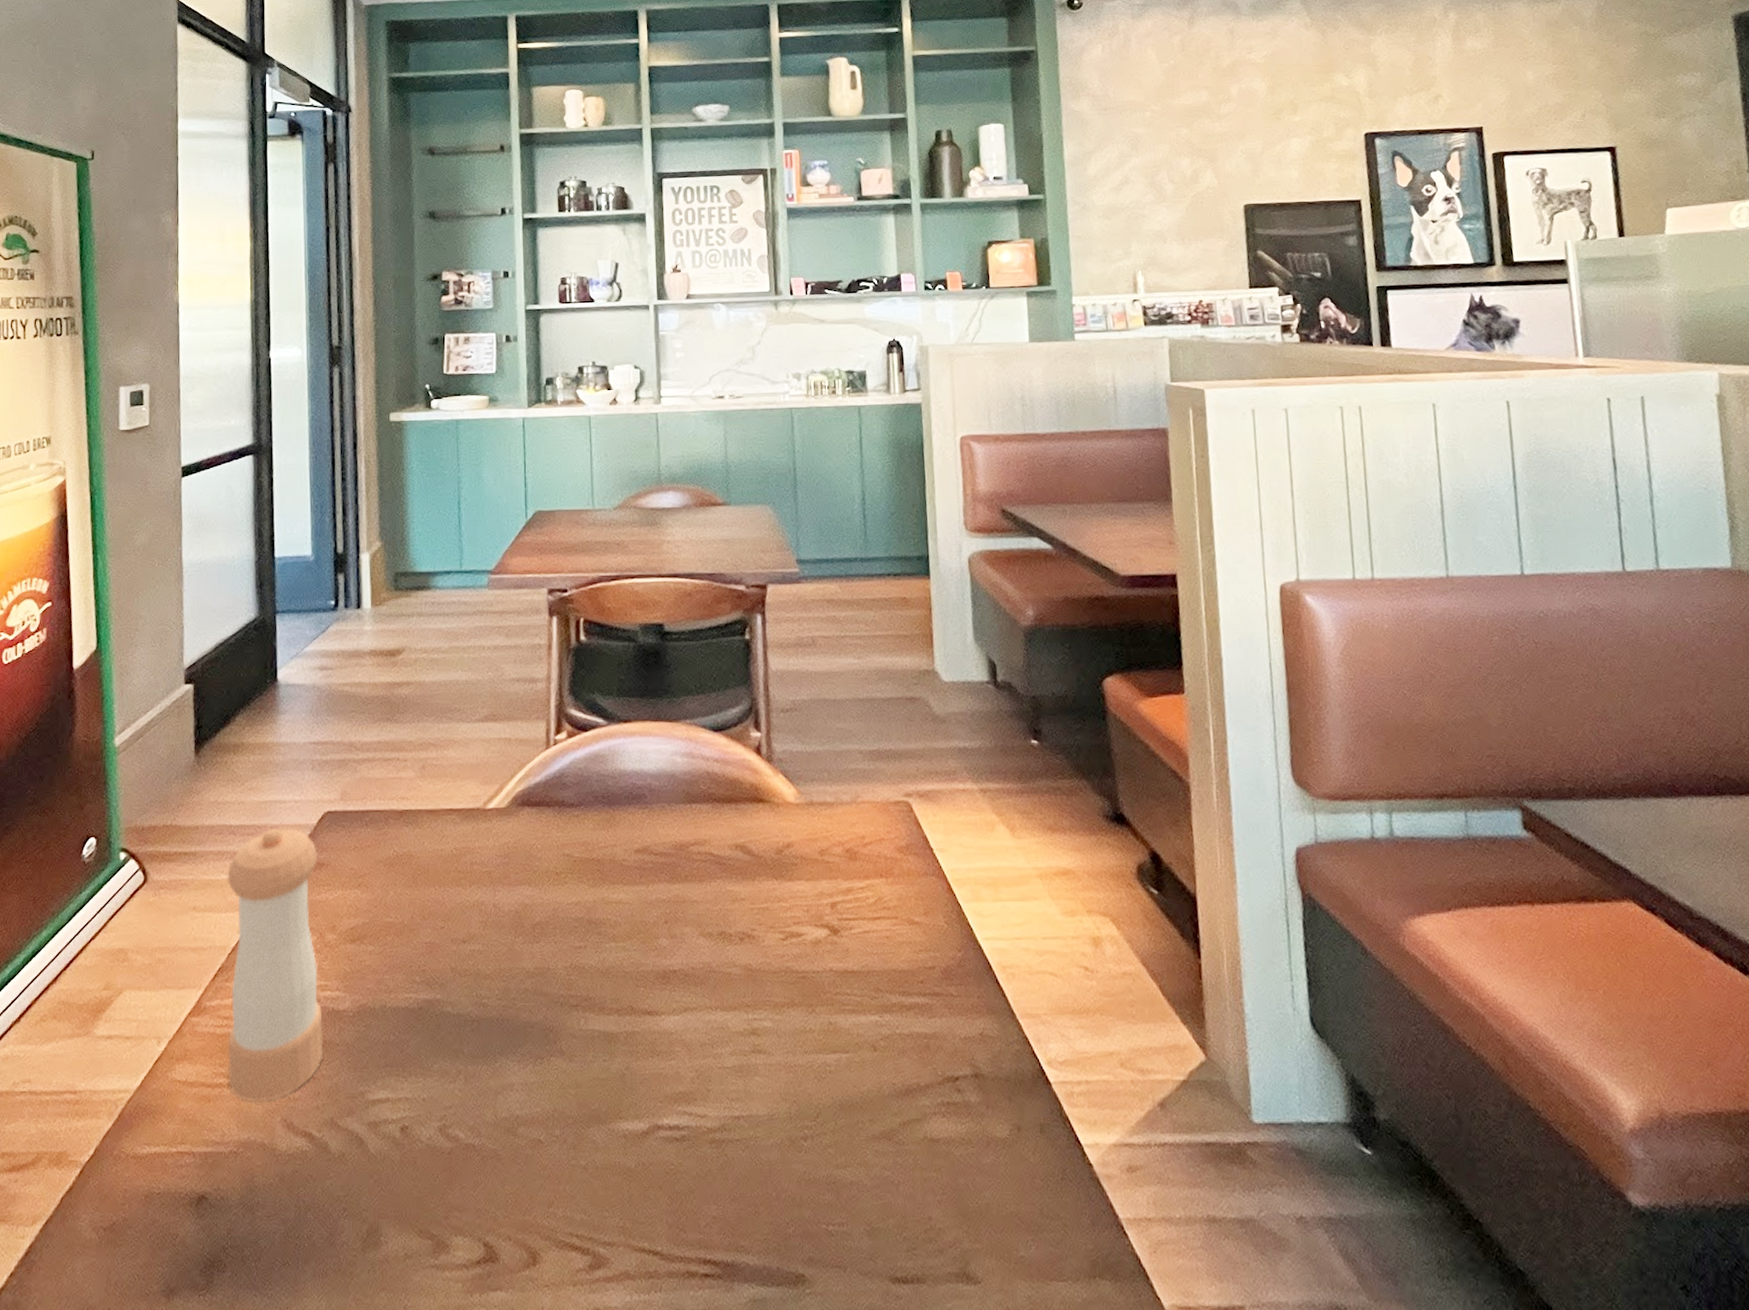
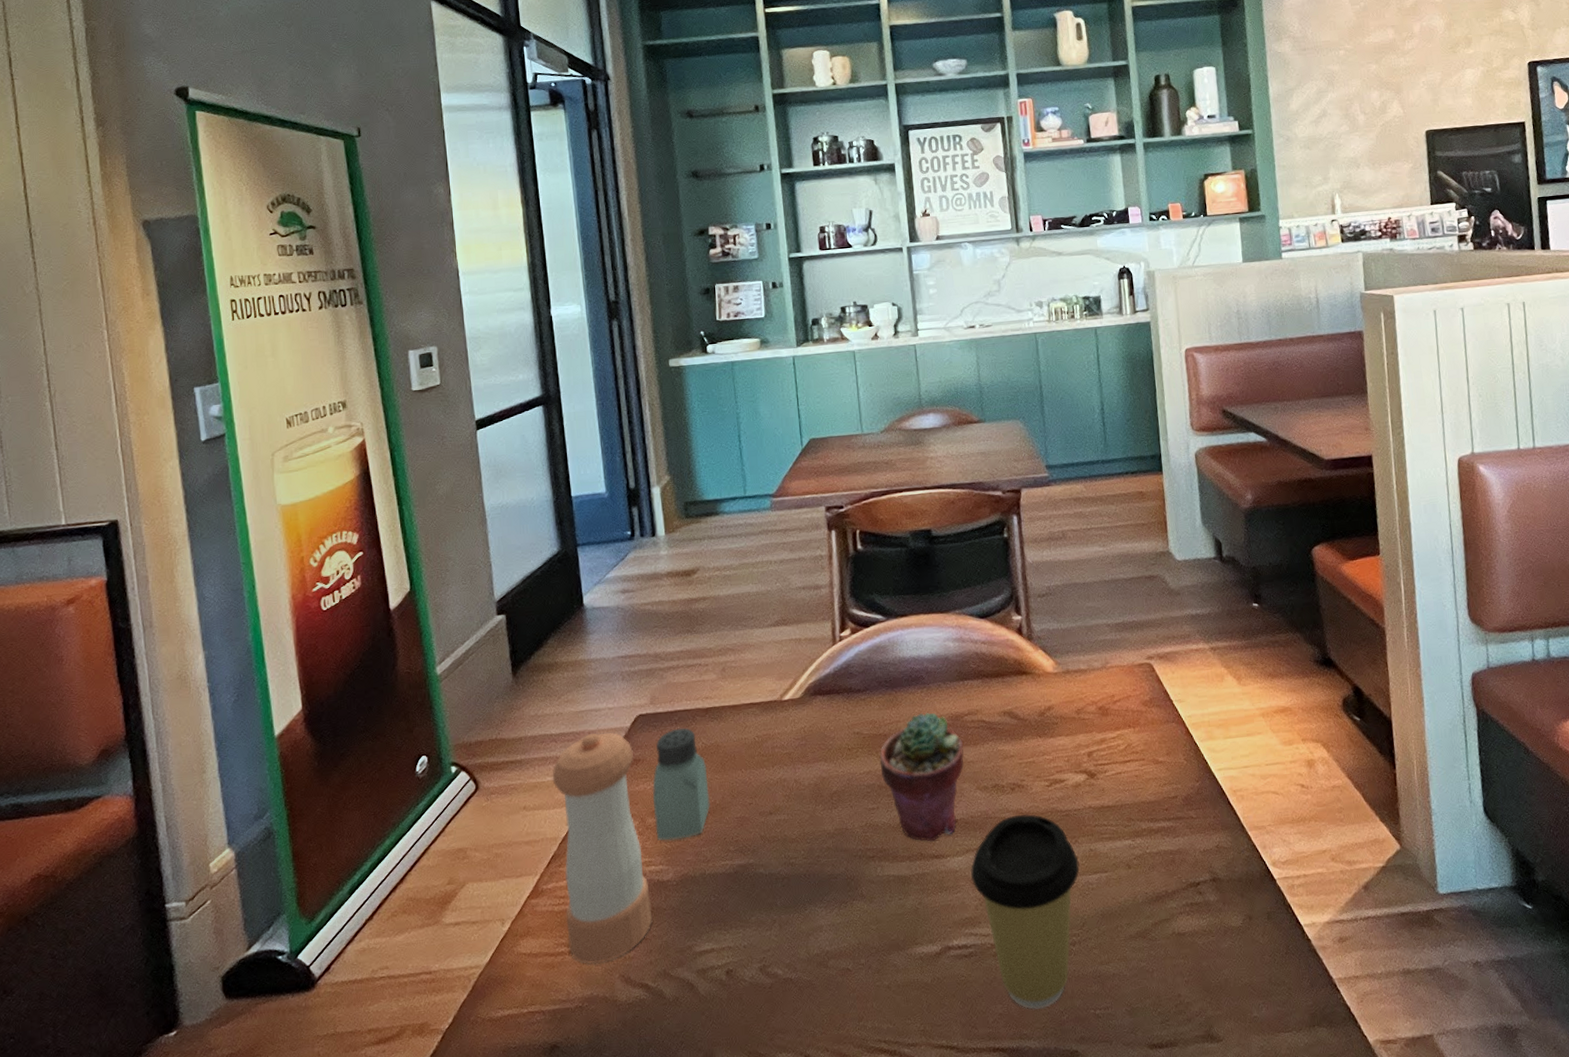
saltshaker: none [334,831,397,962] -> present [652,727,710,841]
potted succulent: none [590,838,688,994] -> present [879,713,965,842]
coffee cup: none [687,971,816,1216] -> present [970,813,1080,1009]

